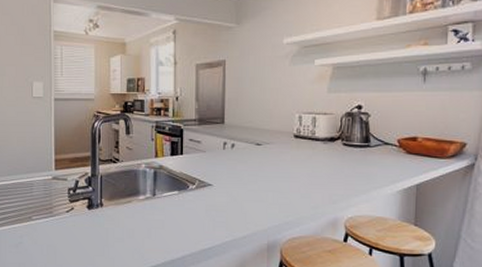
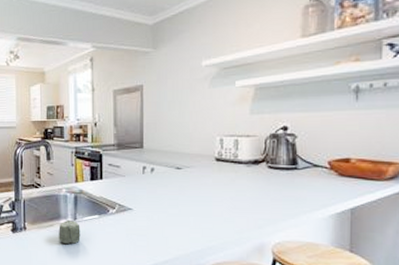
cup: none [137,195,159,220] -> present [59,219,81,244]

